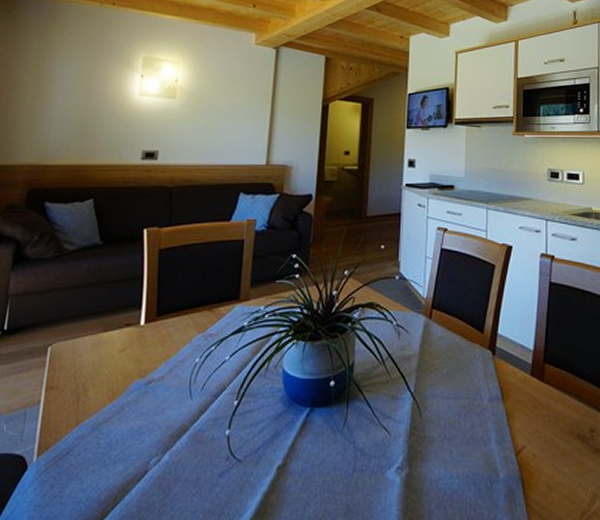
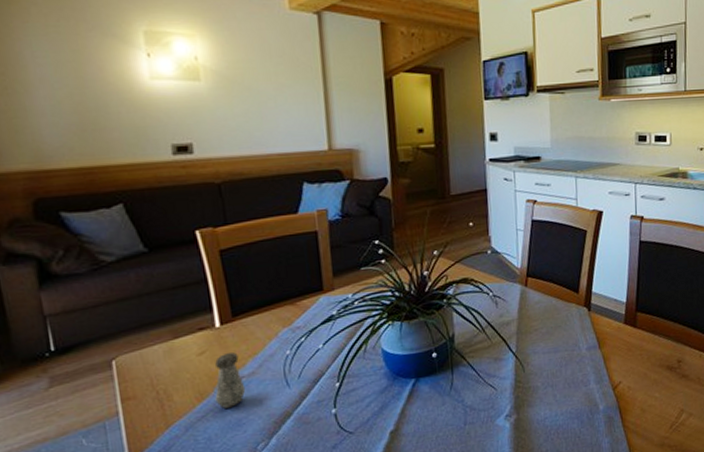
salt shaker: none [124,353,154,412] -> present [215,352,246,408]

